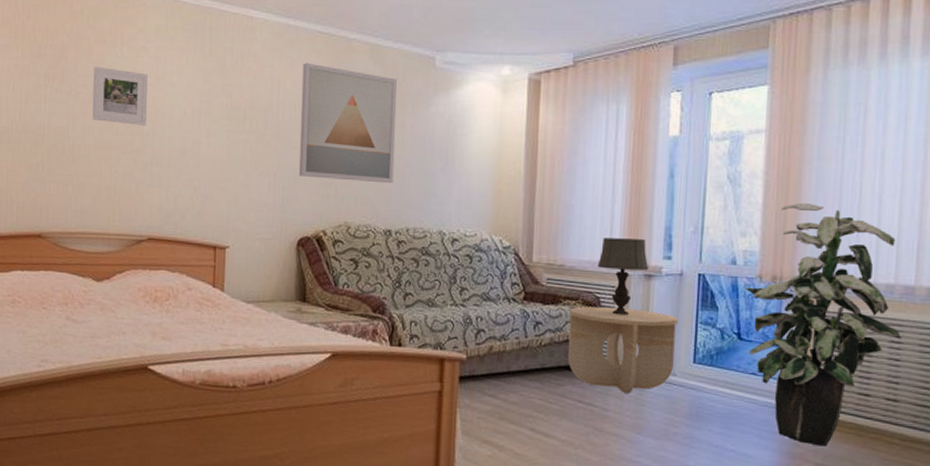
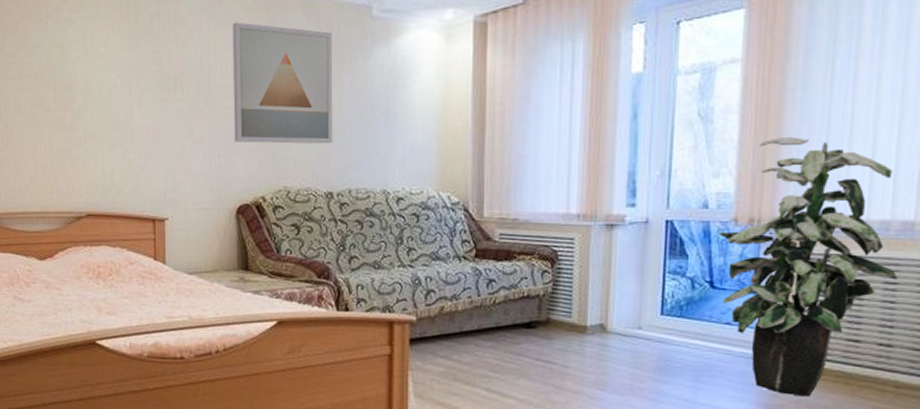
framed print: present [92,66,148,125] -> none [21,42,78,100]
side table: present [567,306,679,394] -> none [523,261,645,349]
table lamp: present [597,238,649,316] -> none [554,187,611,268]

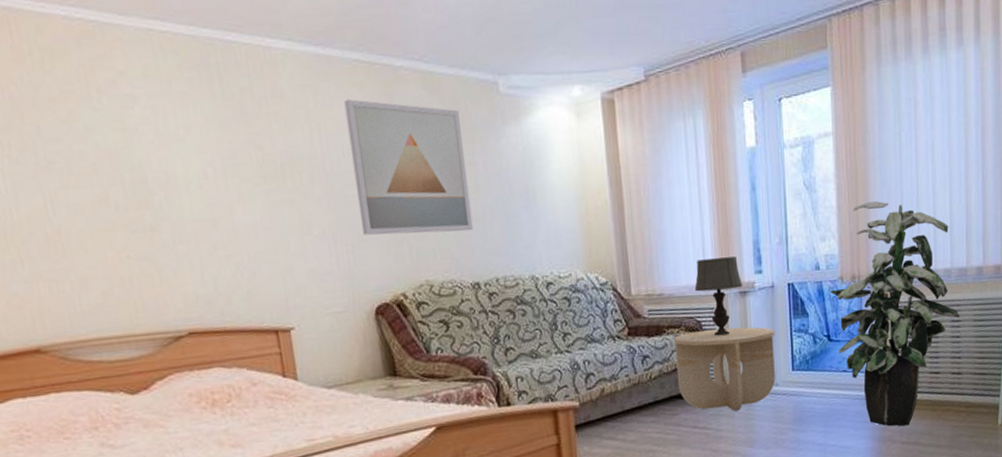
side table: none [523,261,645,349] -> present [674,327,775,411]
table lamp: none [554,187,611,268] -> present [694,256,743,336]

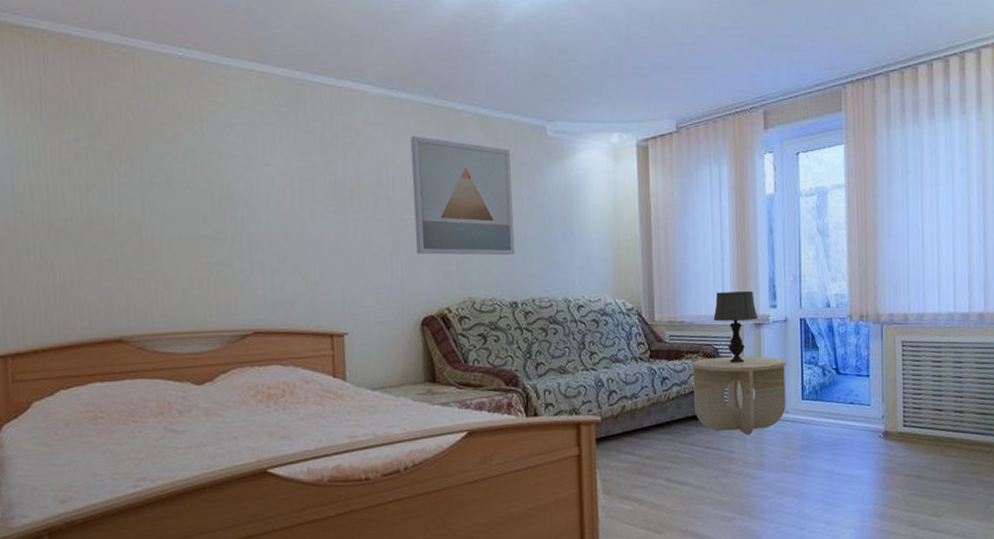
indoor plant: present [829,201,959,427] -> none [838,248,962,459]

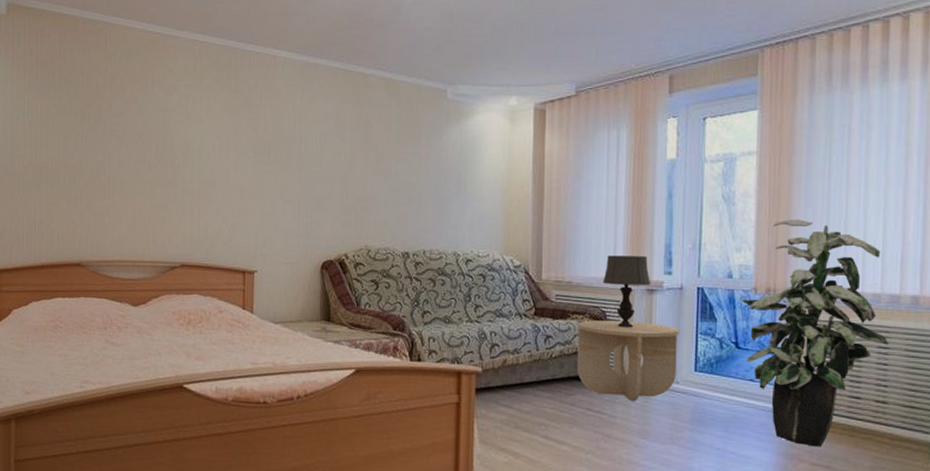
wall art: present [410,136,515,256] -> none [321,97,412,209]
indoor plant: none [838,248,962,459] -> present [741,219,888,447]

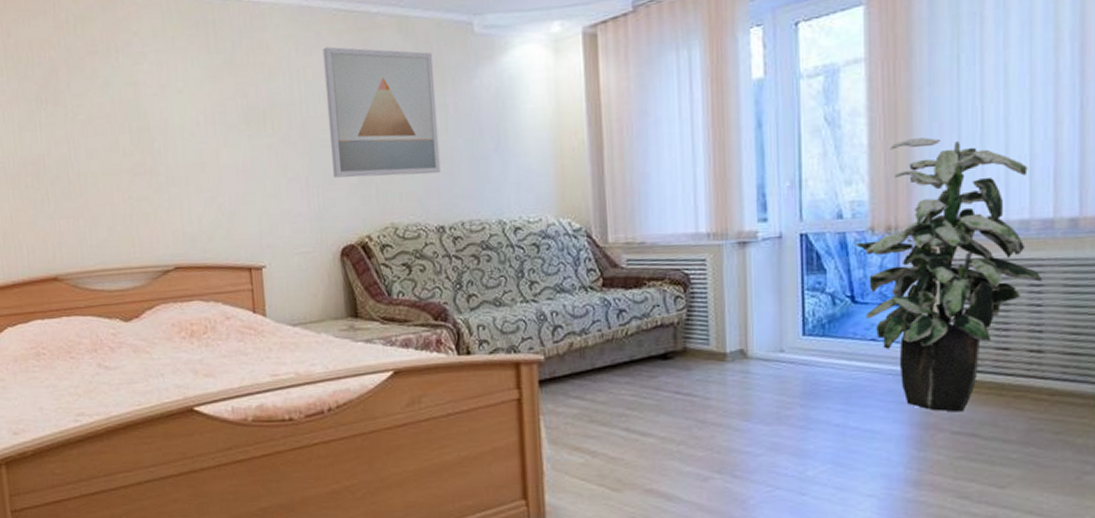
wall art: none [321,97,412,209] -> present [322,46,441,178]
side table: present [576,320,680,401] -> none [656,282,782,378]
table lamp: present [603,255,651,328] -> none [683,202,743,292]

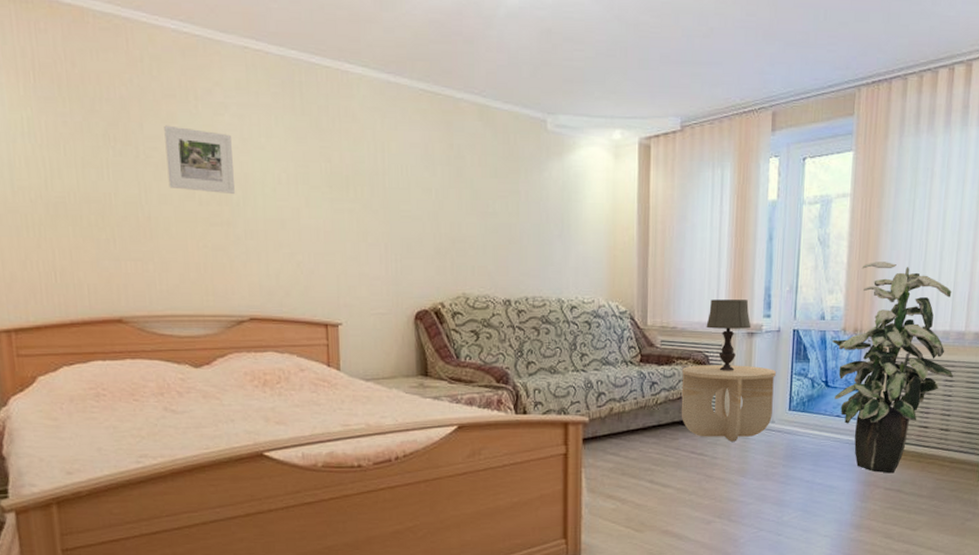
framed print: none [89,81,157,143] -> present [164,125,236,194]
wall art: present [322,46,441,178] -> none [407,124,510,253]
side table: none [656,282,782,378] -> present [681,365,777,442]
table lamp: none [683,202,743,292] -> present [706,299,751,371]

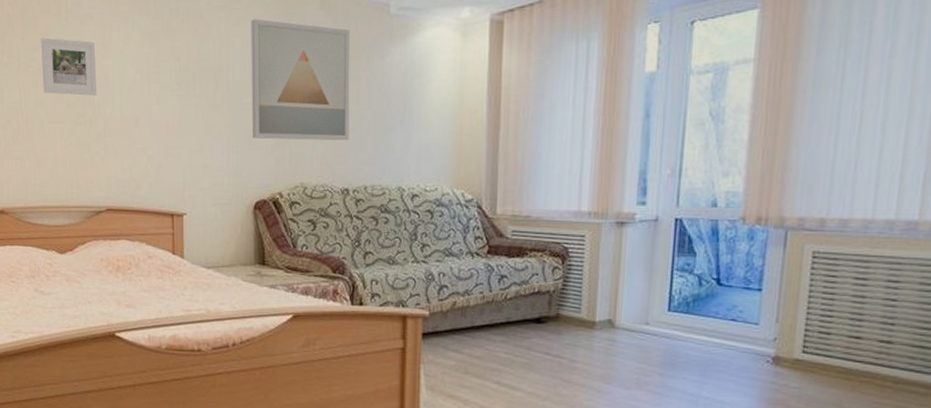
wall art: none [407,124,510,253] -> present [251,18,350,141]
side table: present [681,365,777,442] -> none [534,258,653,344]
table lamp: present [706,299,751,371] -> none [566,185,622,265]
indoor plant: present [831,262,953,474] -> none [725,137,900,392]

